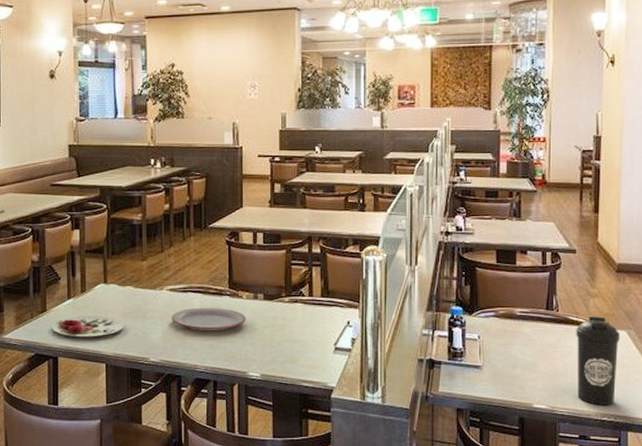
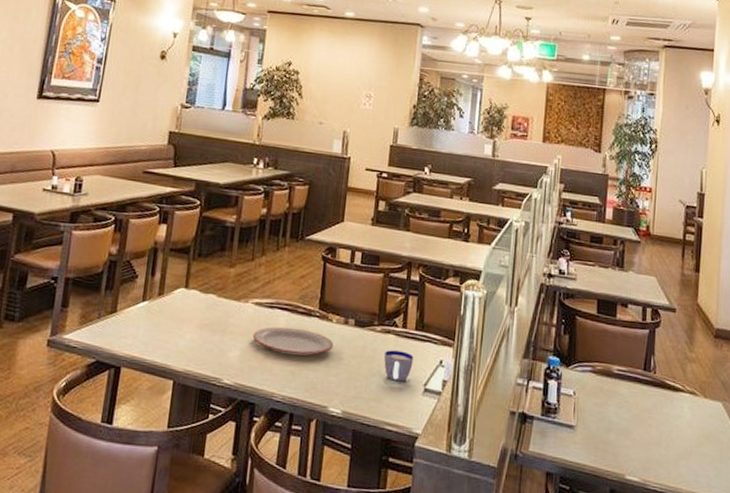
plate: present [52,315,124,337] -> none [120,321,201,349]
cup: none [295,317,322,344] -> present [384,350,414,382]
water bottle: present [576,316,621,405] -> none [671,383,716,484]

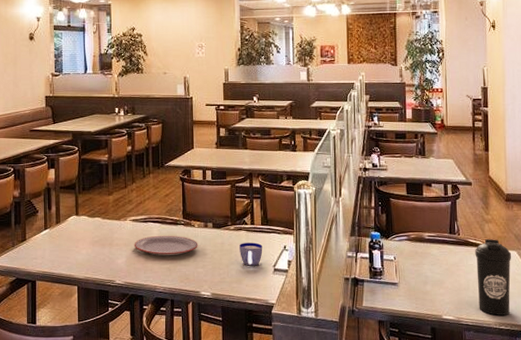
water bottle: none [671,383,716,484] -> present [475,239,512,315]

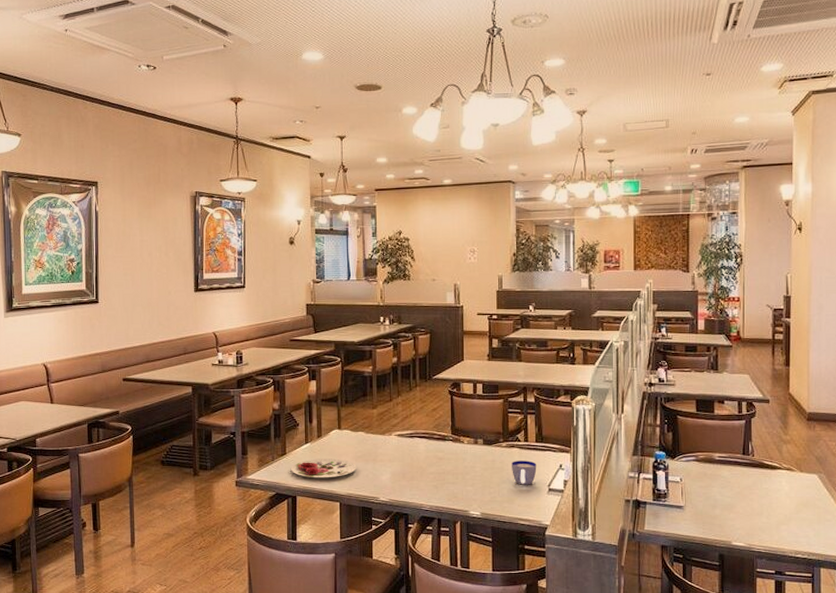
plate: none [31,243,94,263] -> present [291,458,357,478]
plate: present [134,235,198,256] -> none [399,451,467,473]
water bottle: present [475,239,512,315] -> none [771,461,812,543]

